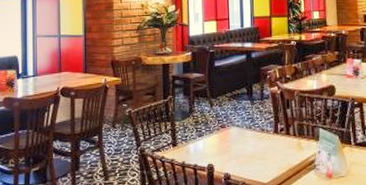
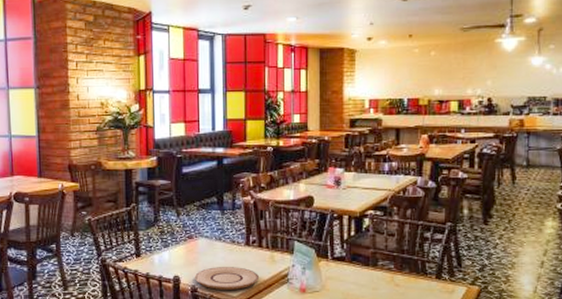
plate: none [228,154,287,177] -> present [195,267,259,290]

